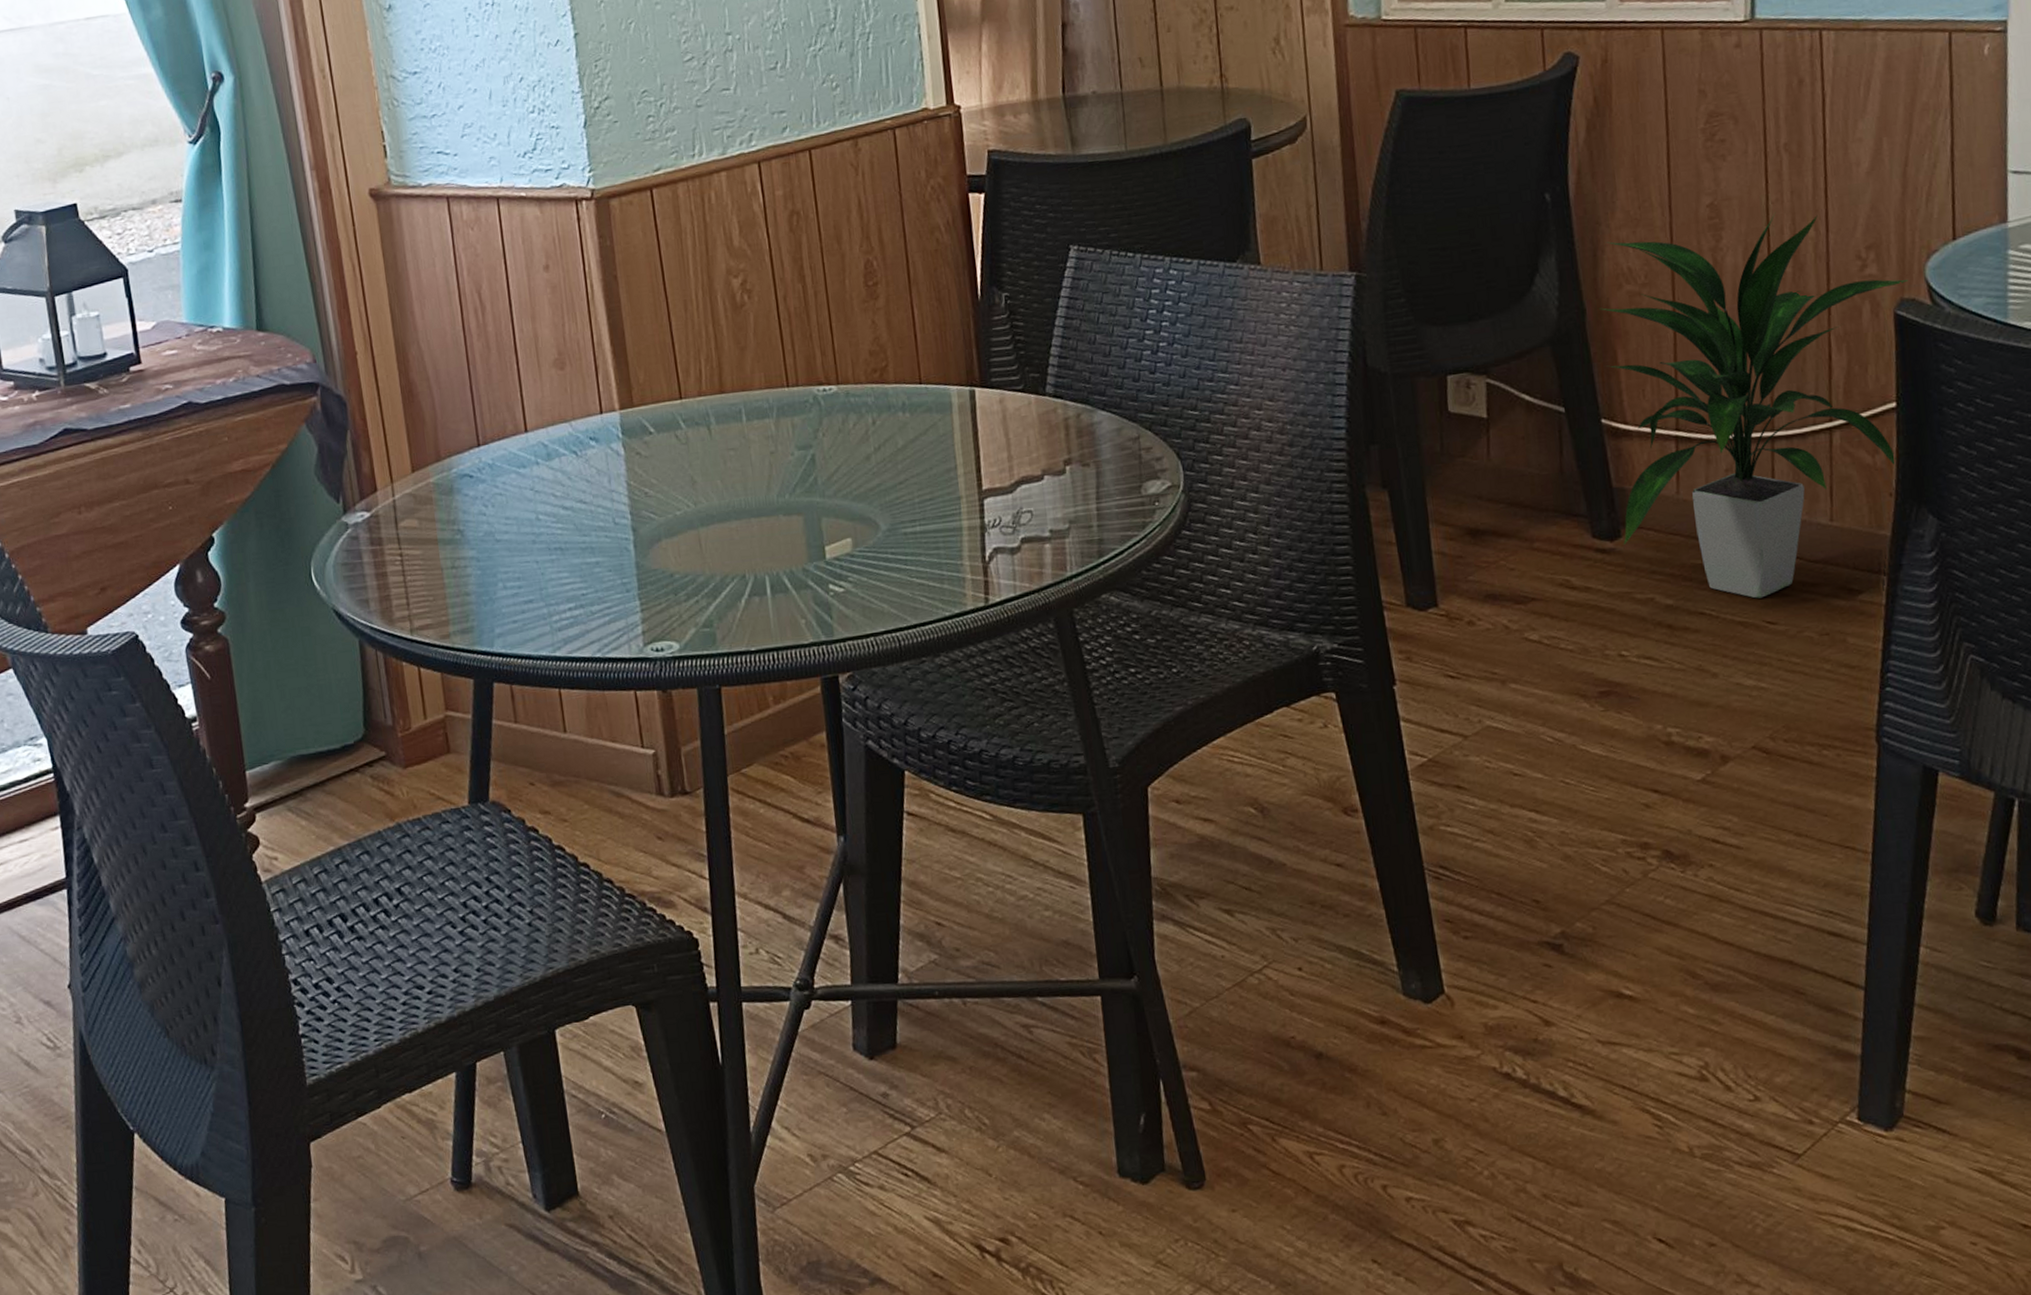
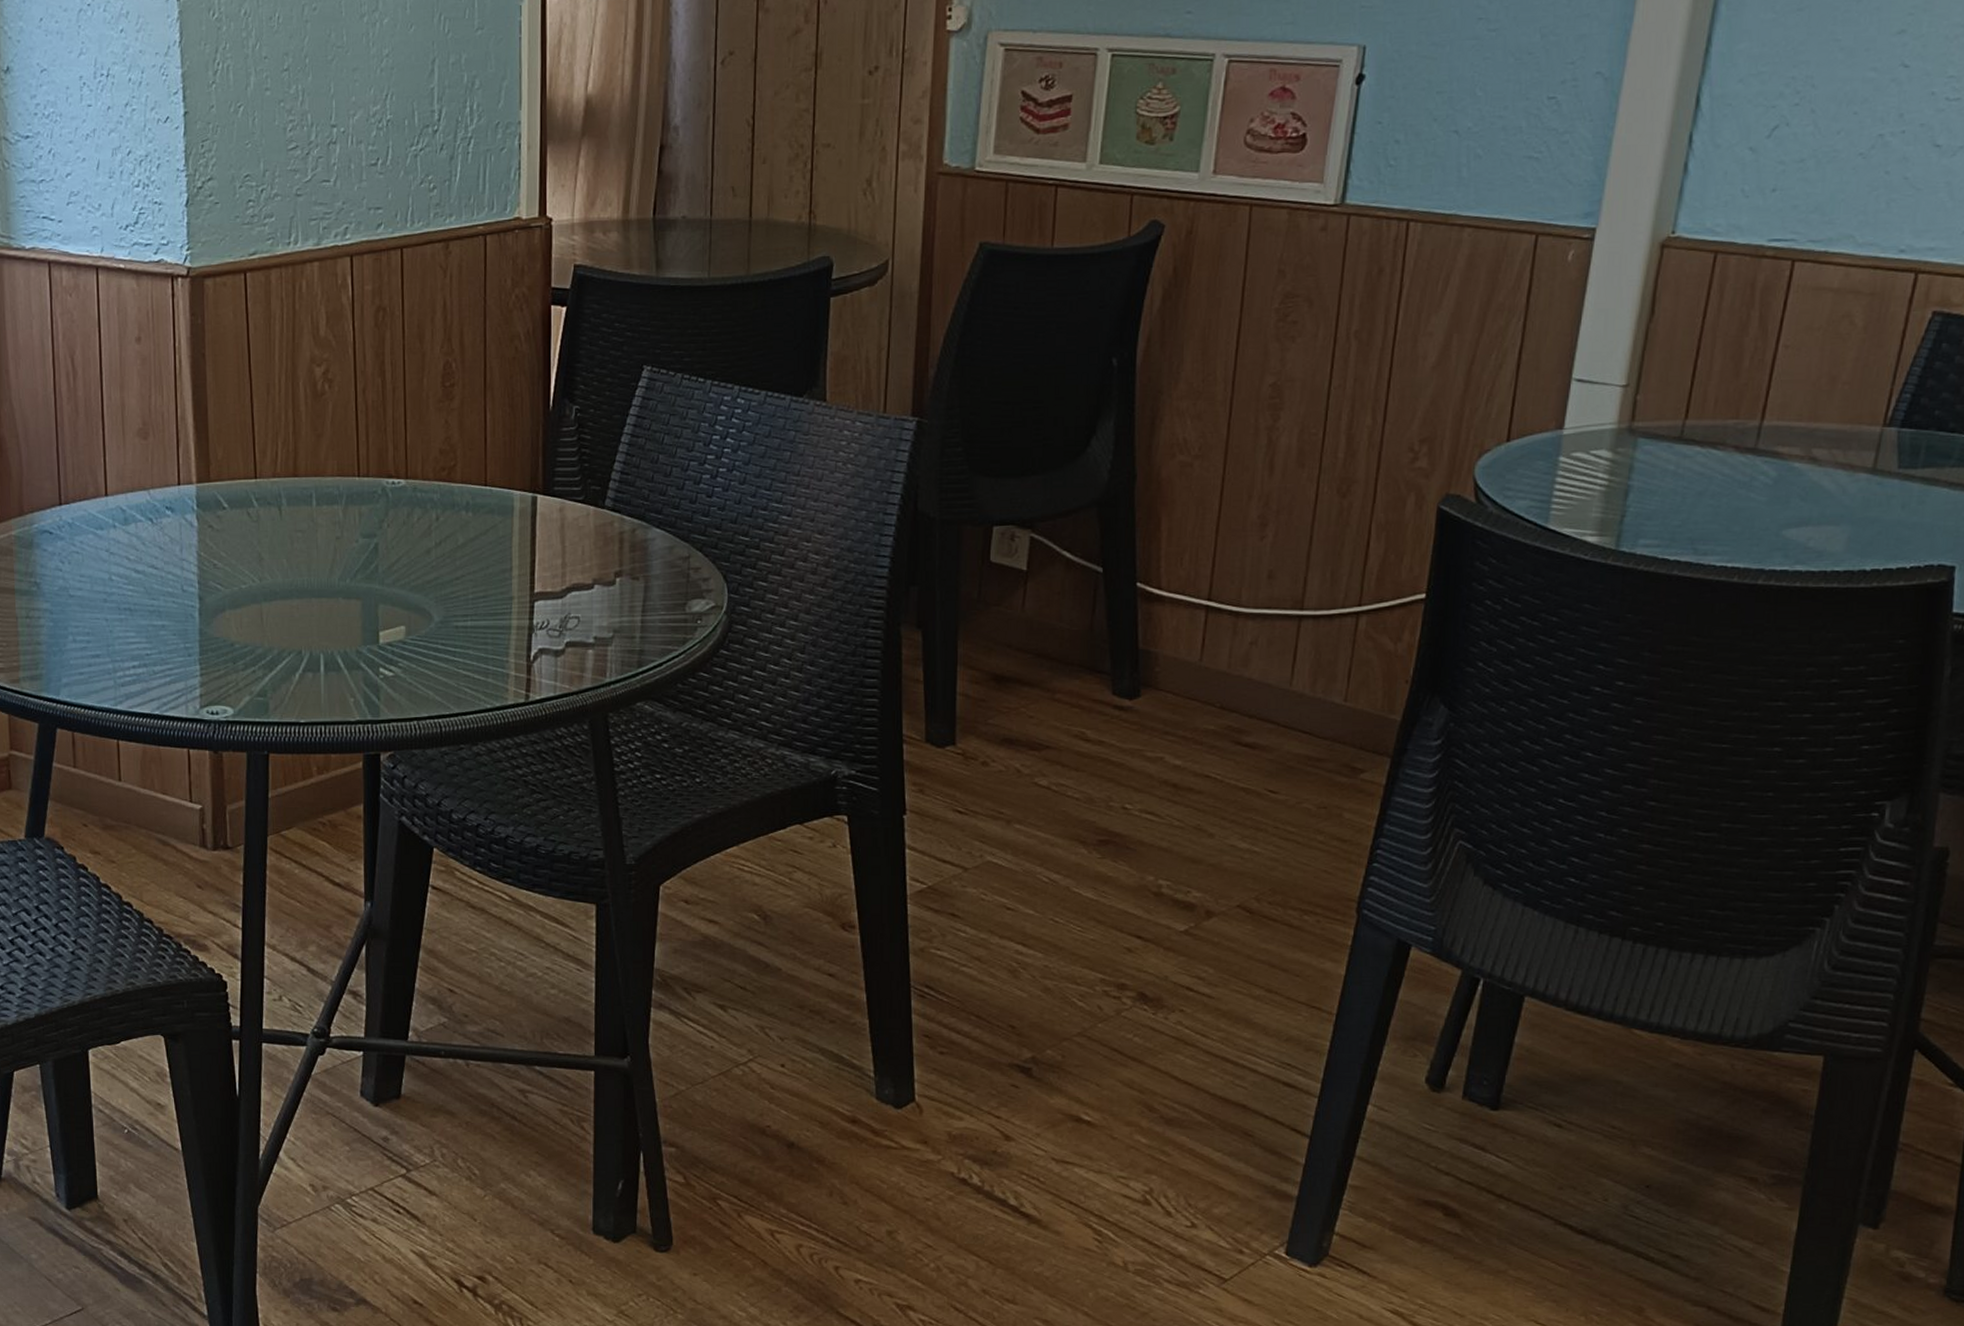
indoor plant: present [1598,212,1908,599] -> none [1141,397,1456,768]

